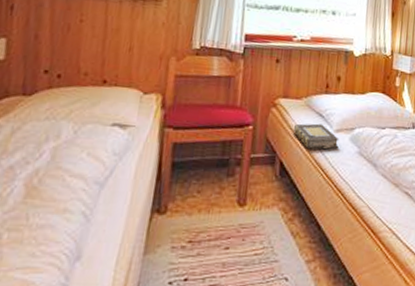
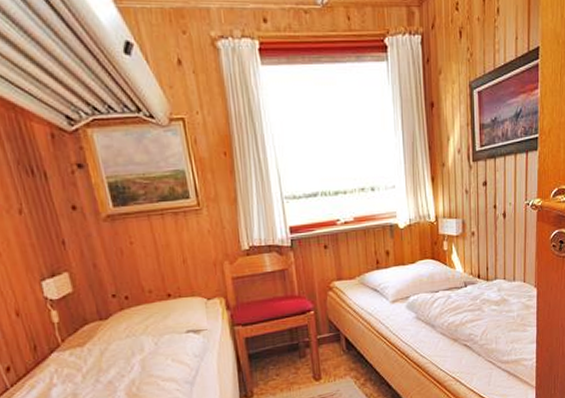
book: present [294,123,339,150] -> none [353,298,397,323]

